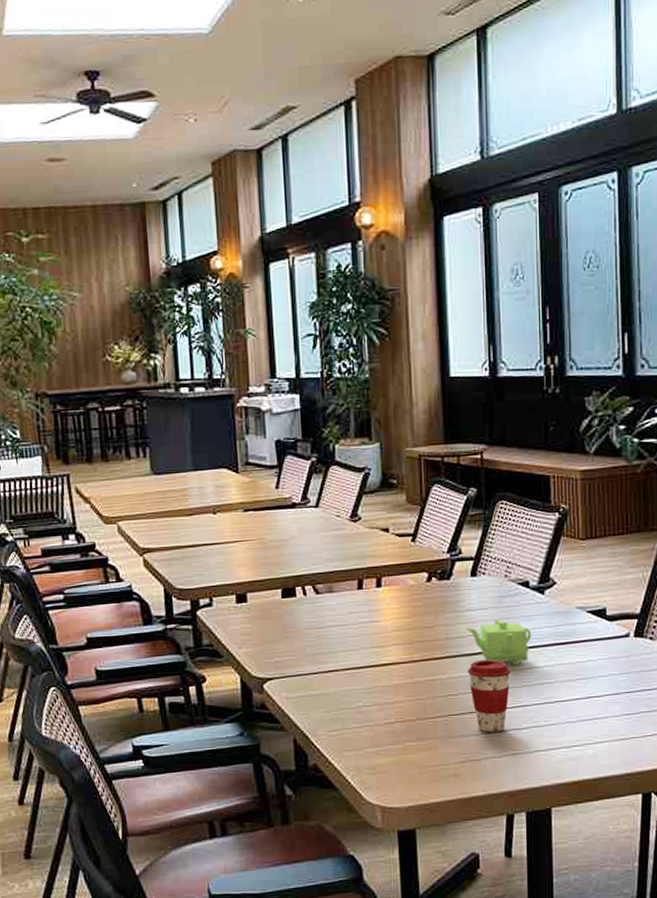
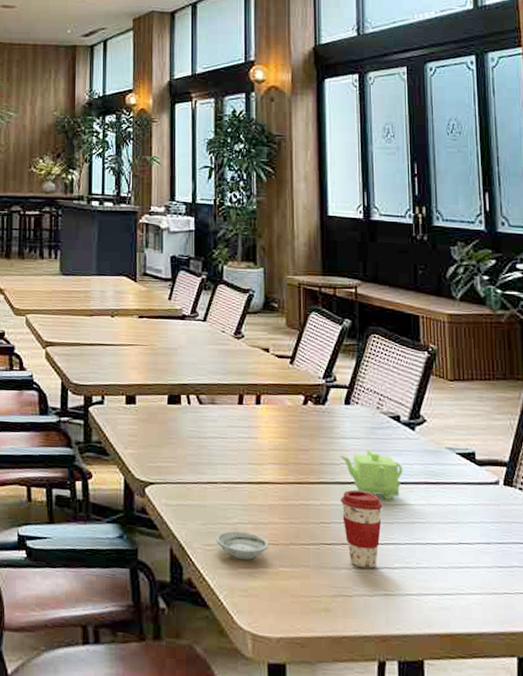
saucer: none [340,713,395,740] -> present [216,530,269,560]

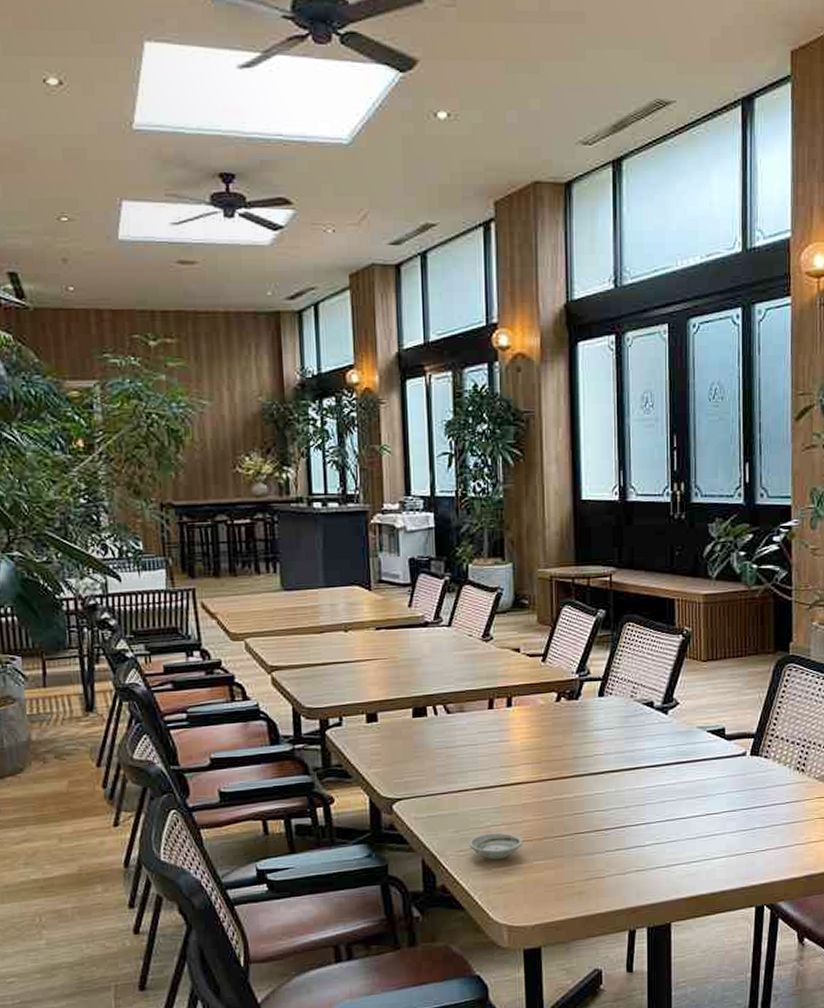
teapot: present [339,449,403,500] -> none [592,738,656,784]
coffee cup: present [341,490,383,569] -> none [594,778,635,850]

